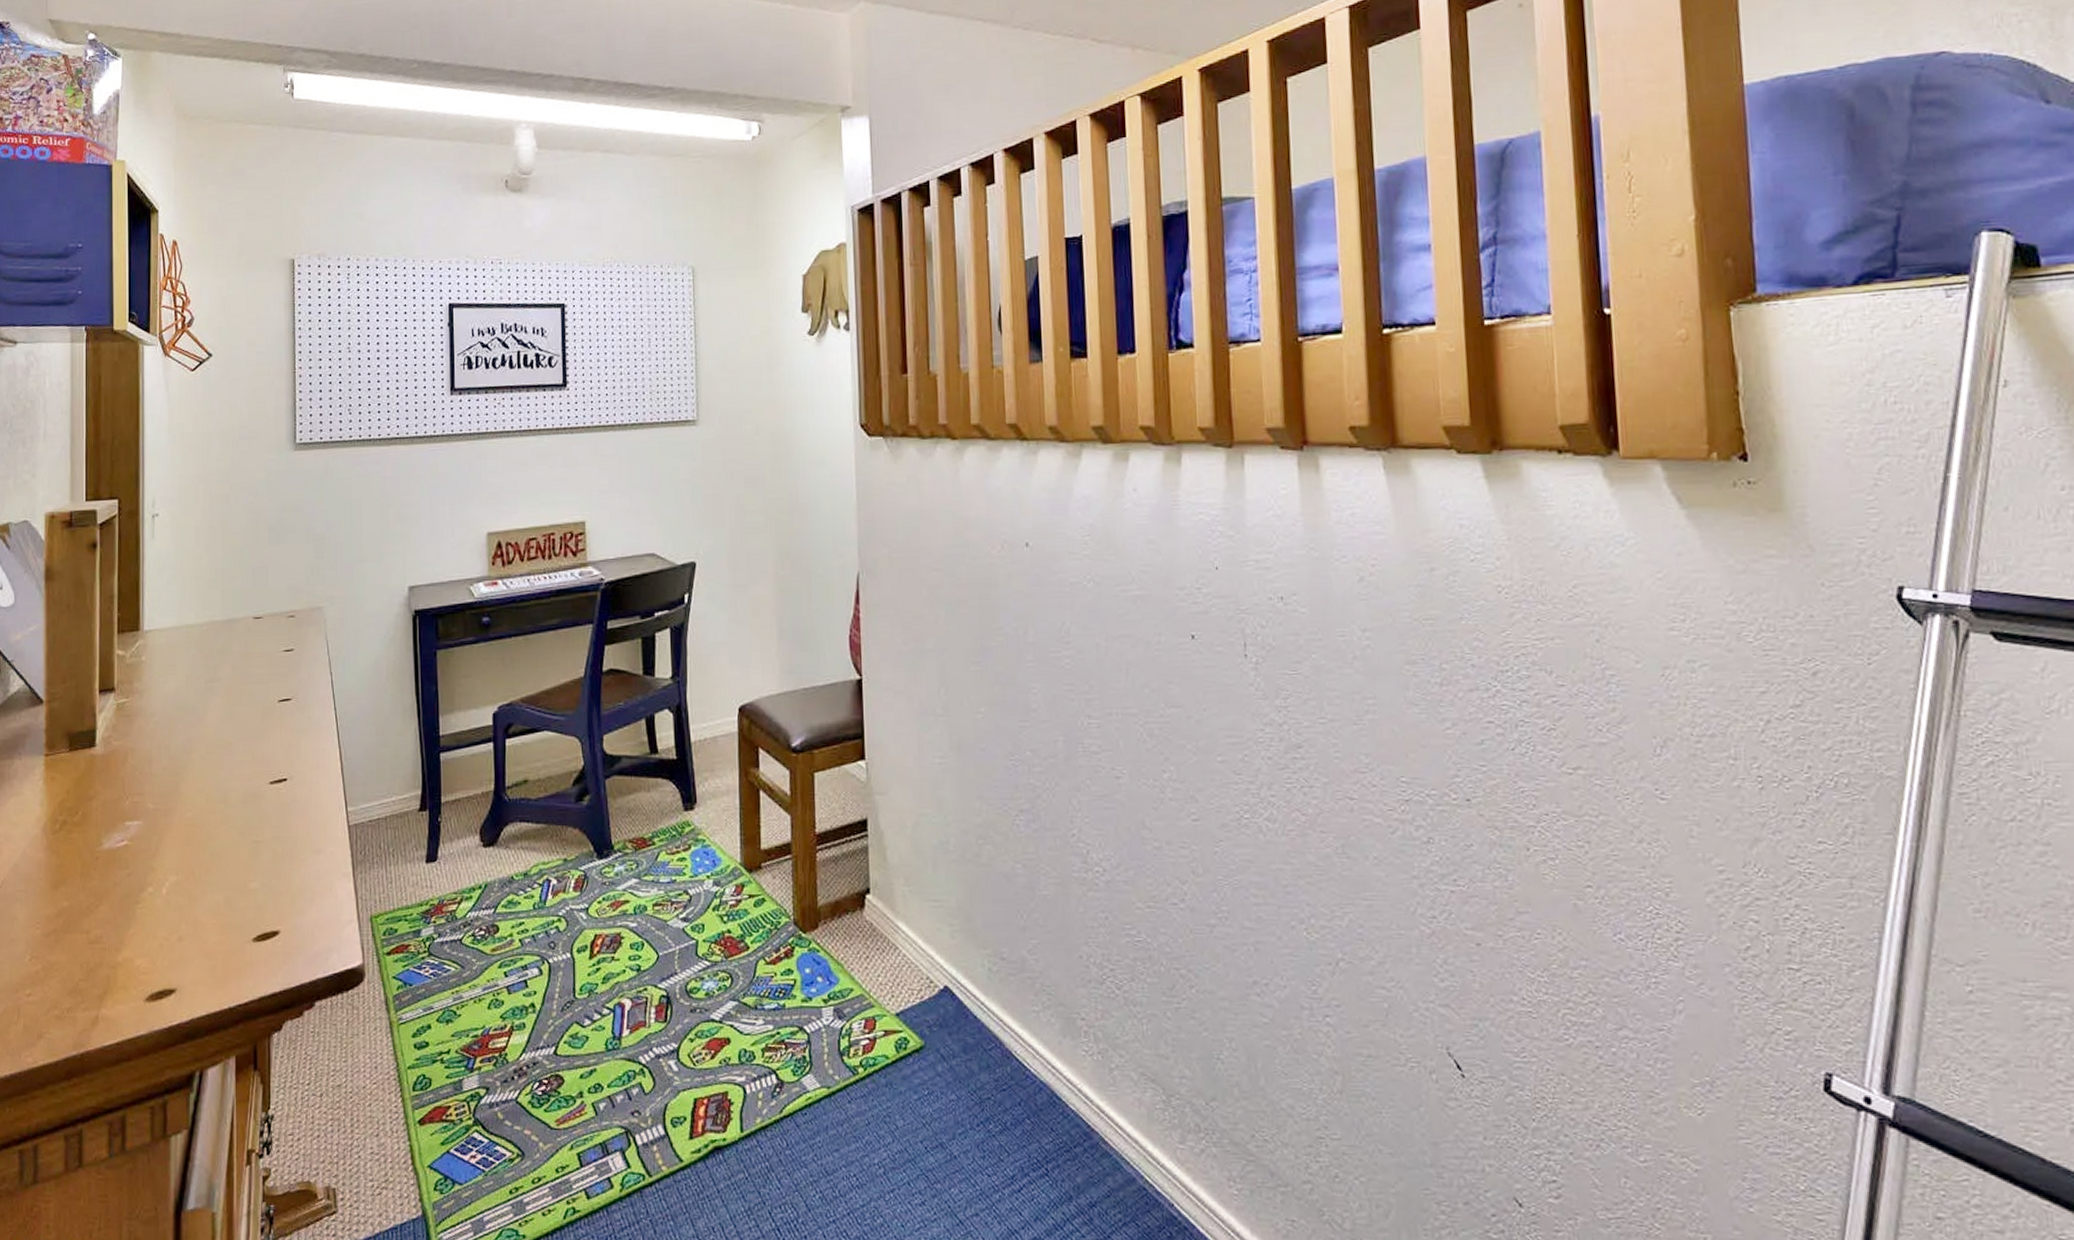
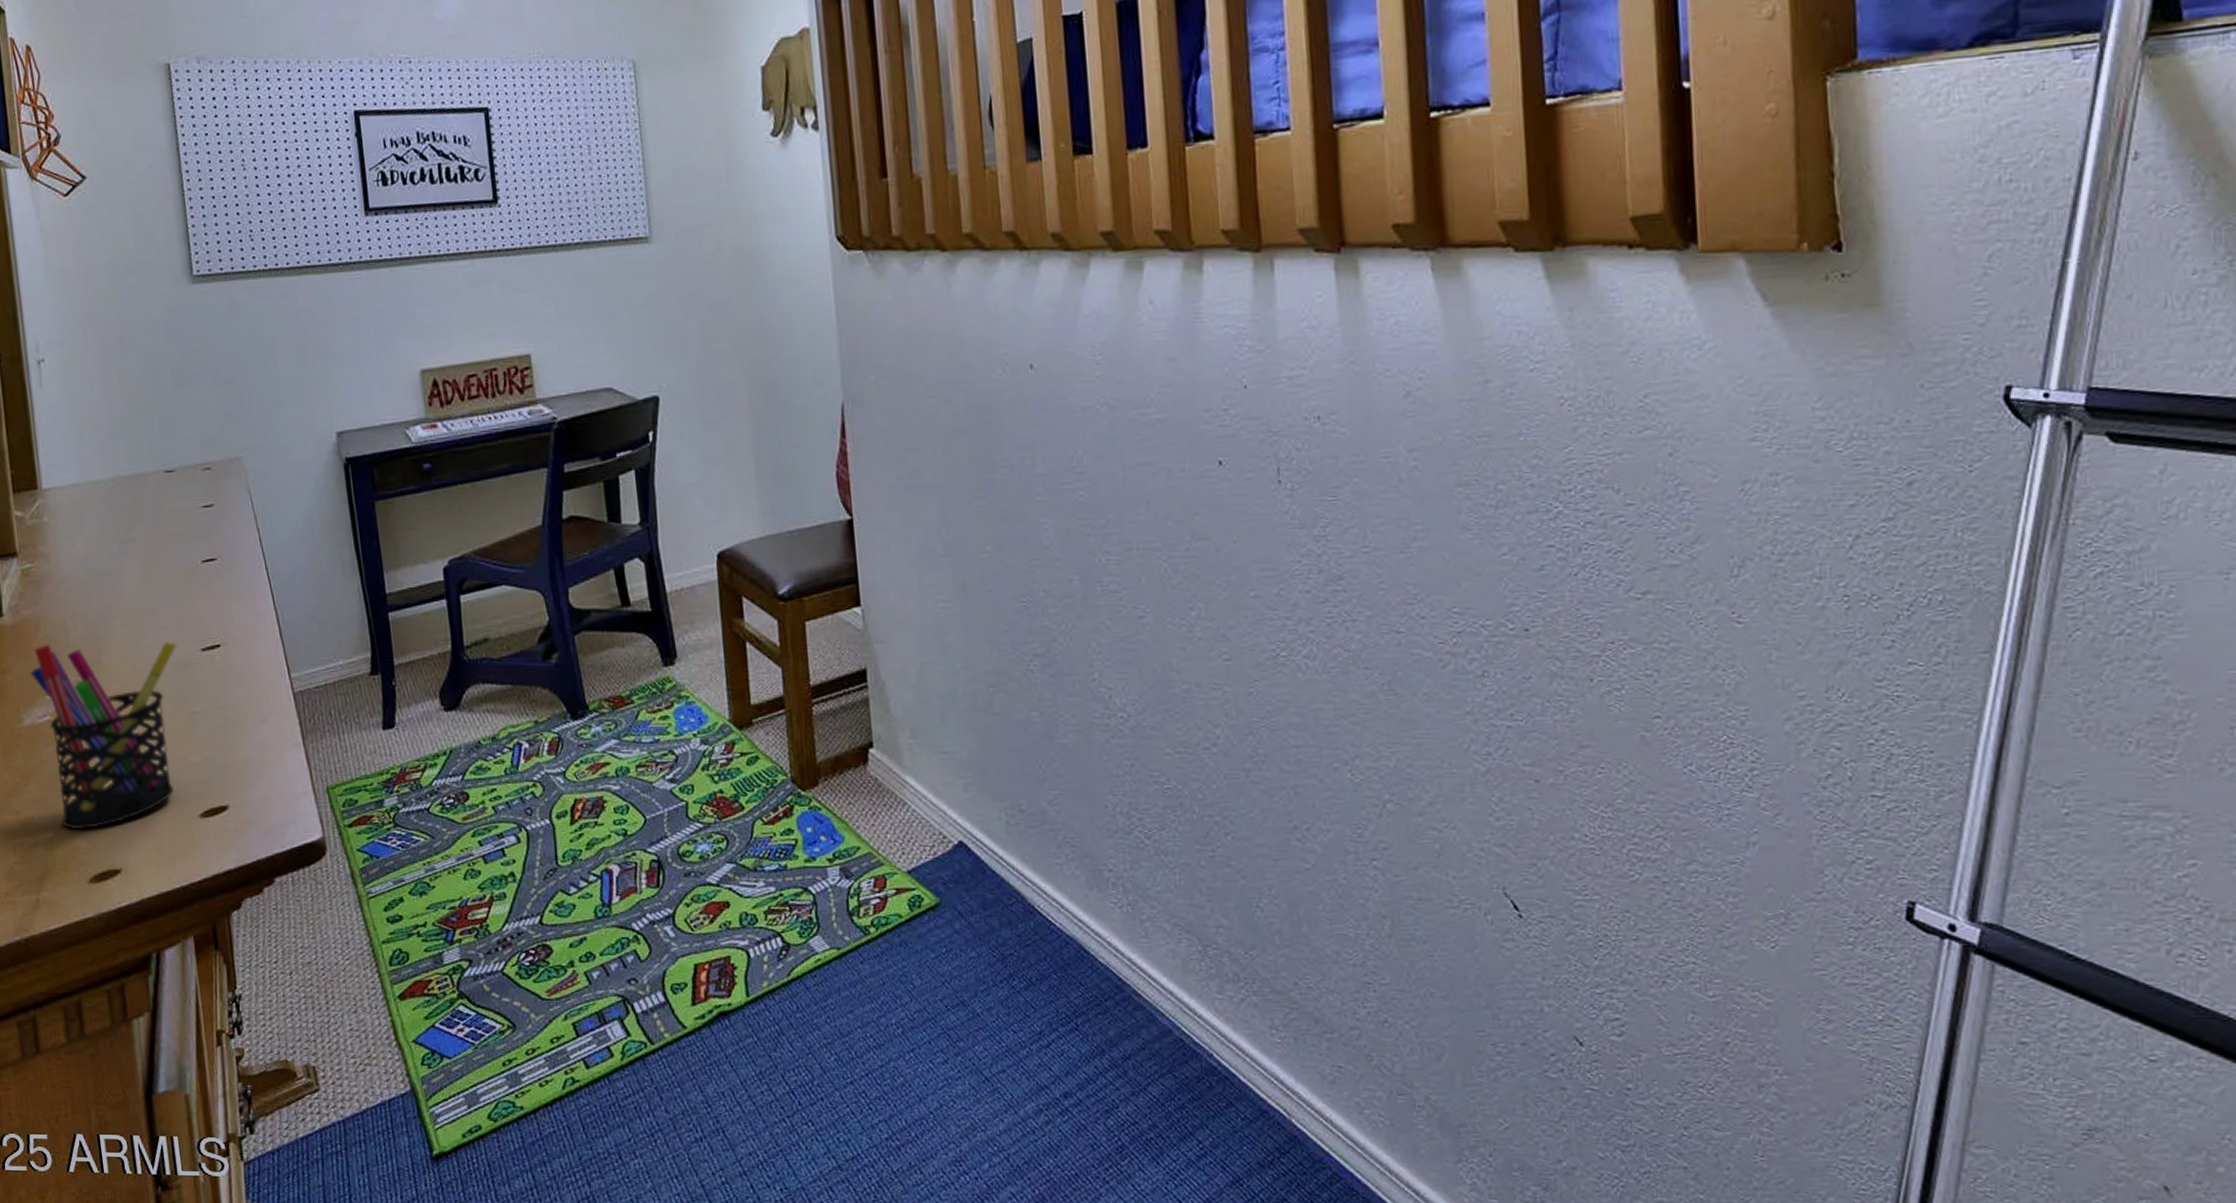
pen holder: none [114,773,249,949] -> present [30,641,178,829]

